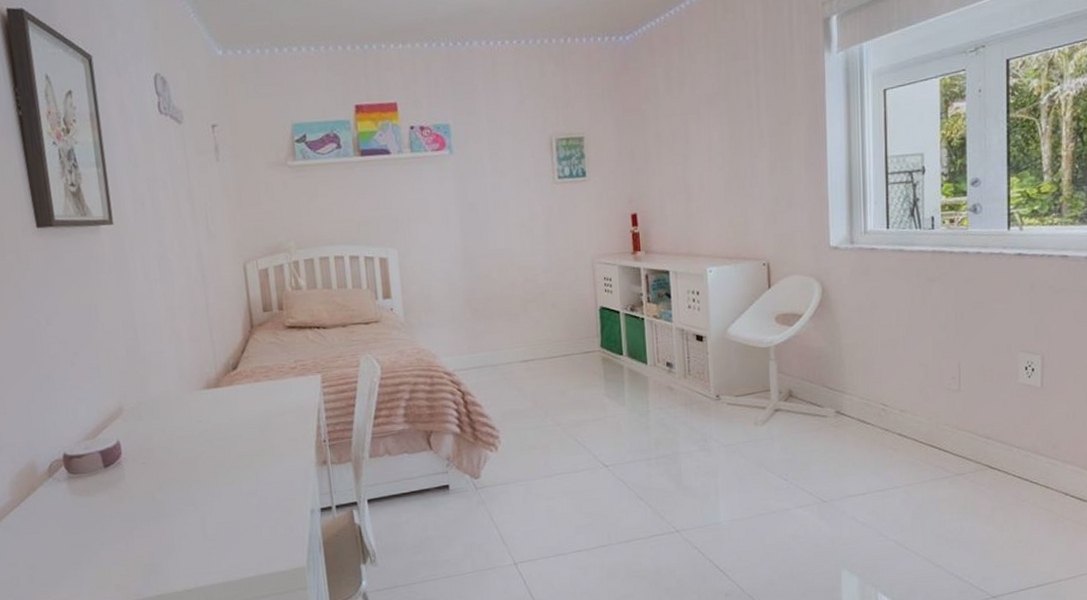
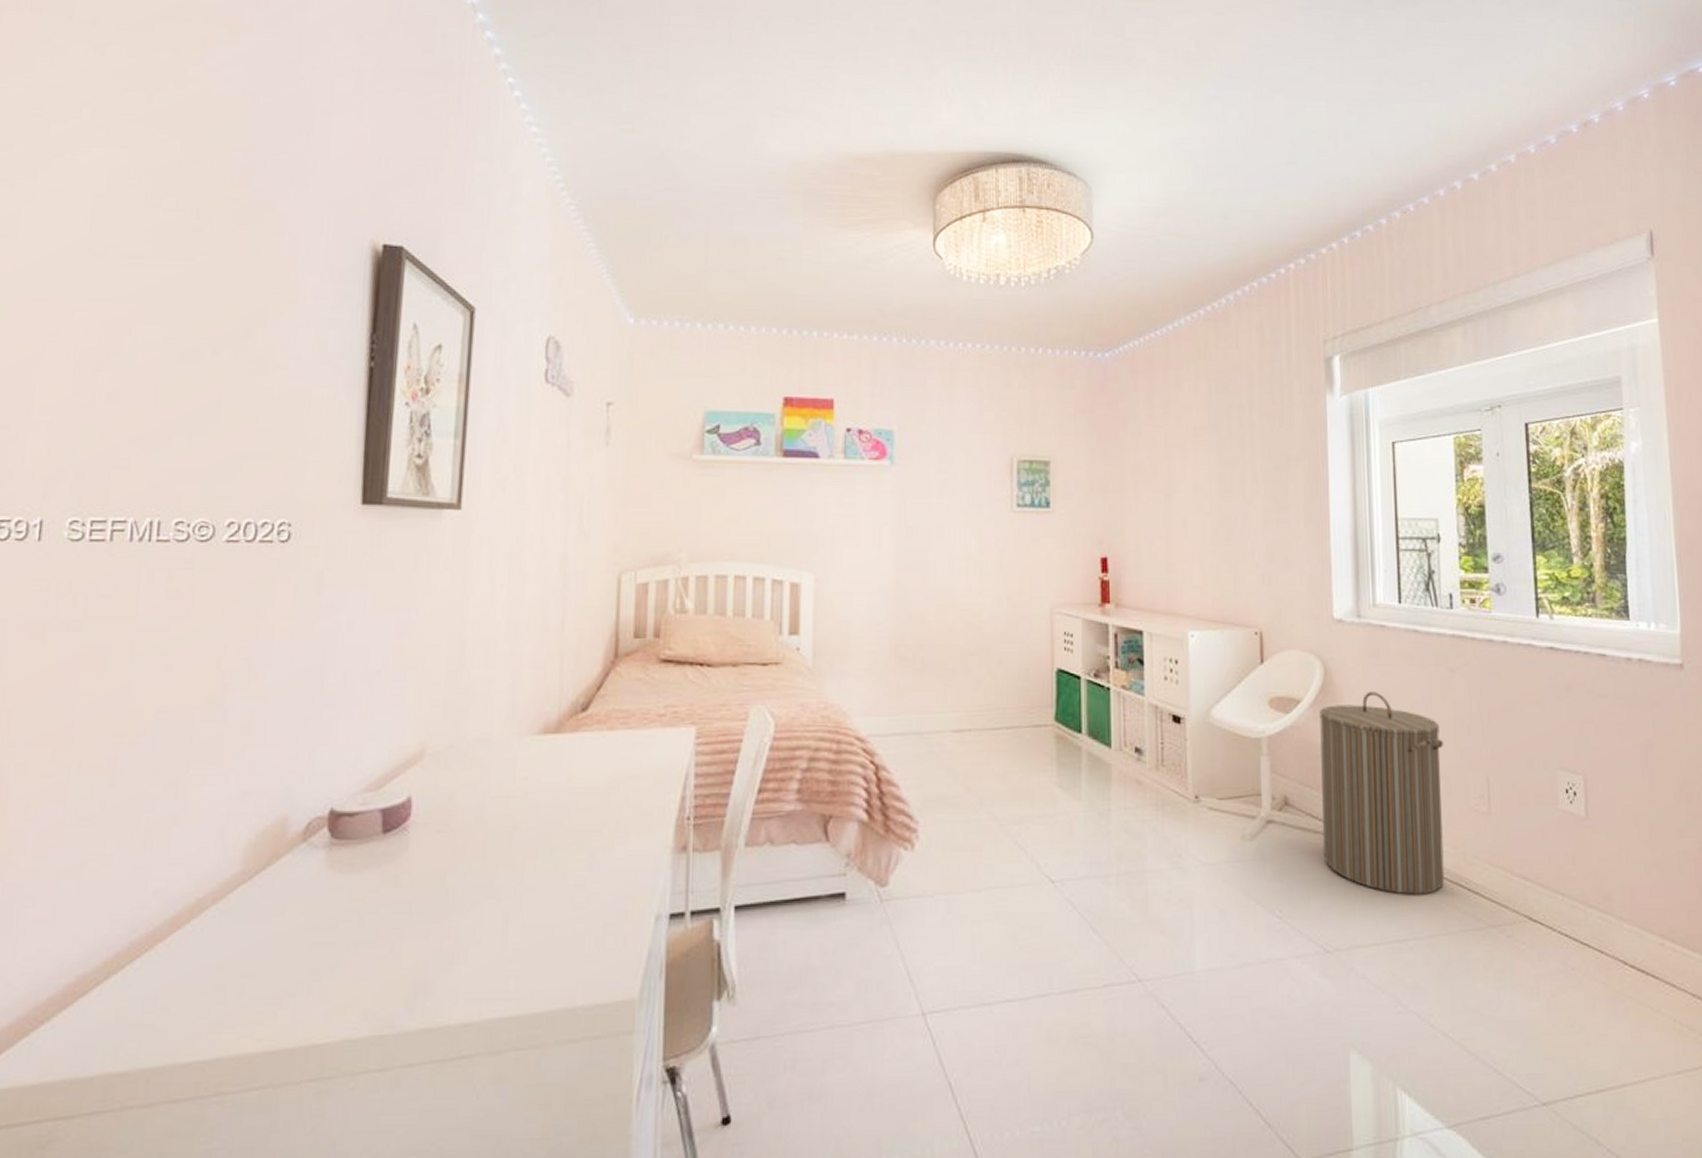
laundry hamper: none [818,302,923,457] -> present [1319,691,1445,895]

